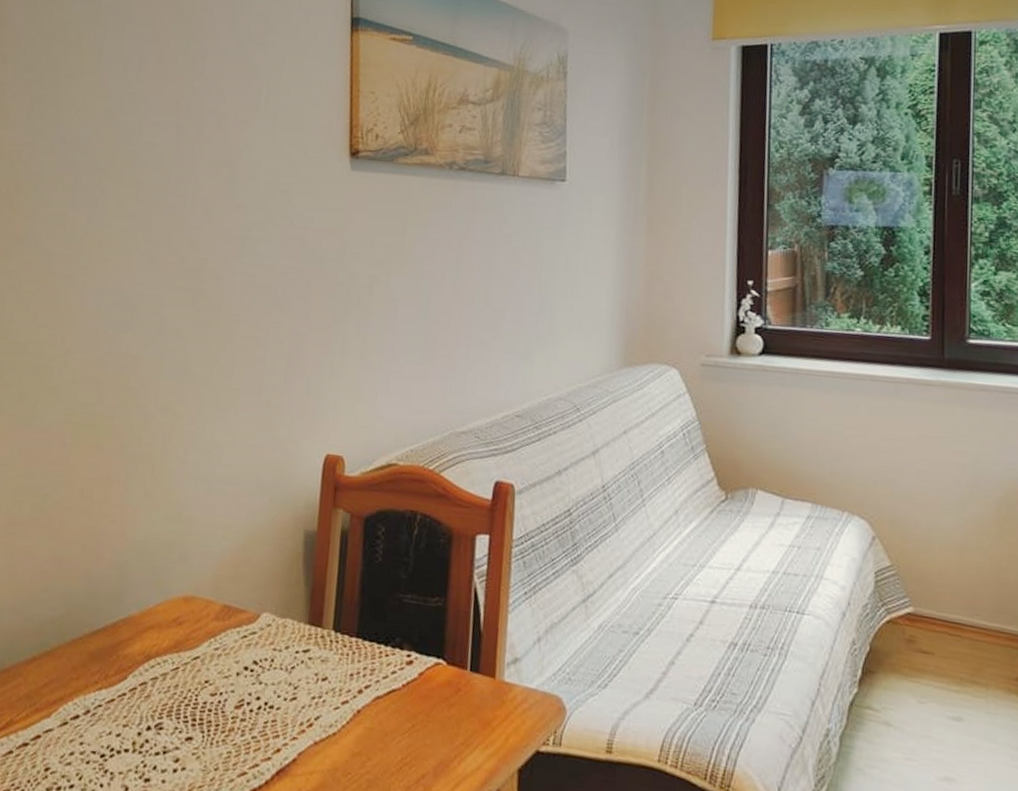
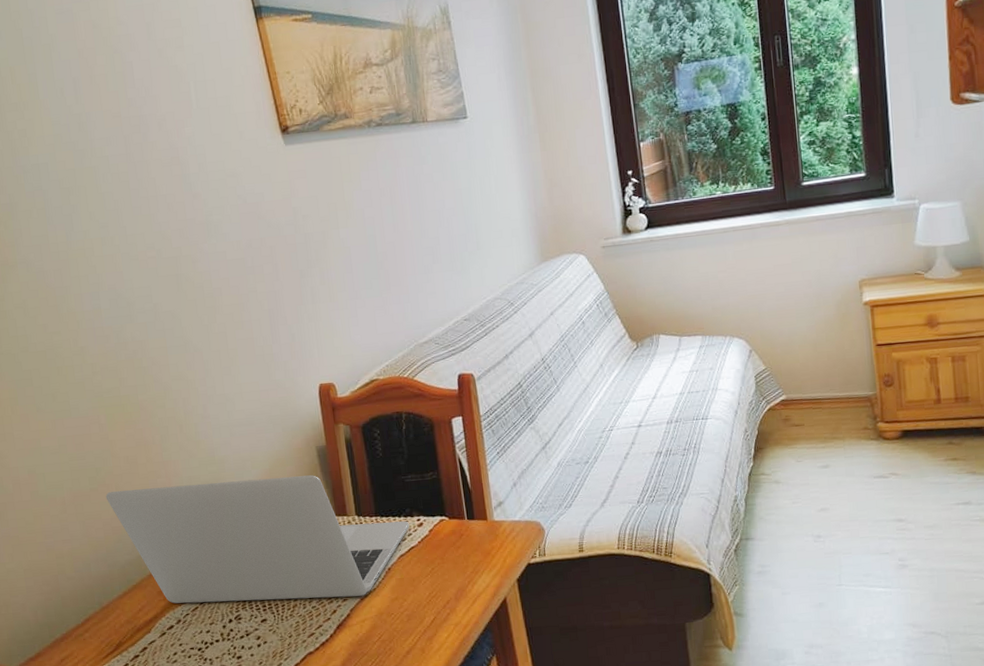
laptop: none [45,526,396,739] -> present [105,475,410,604]

